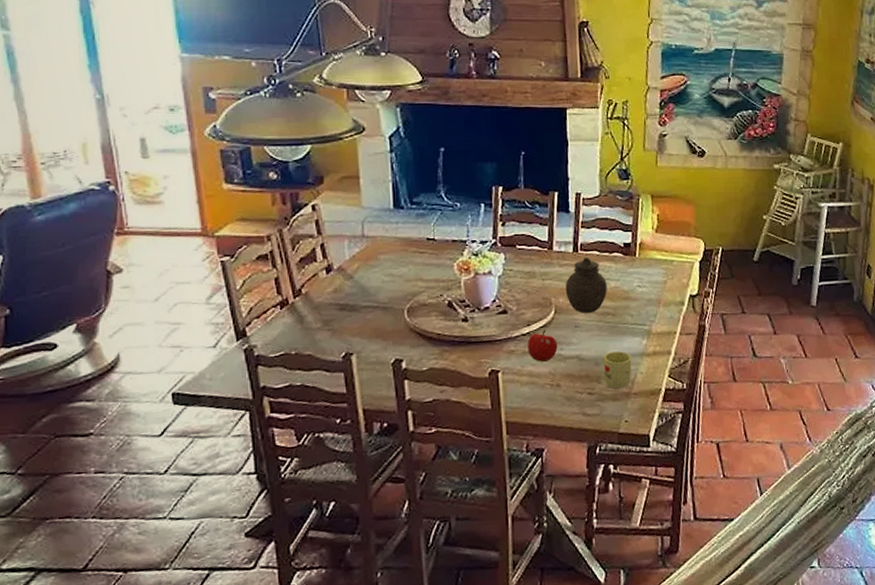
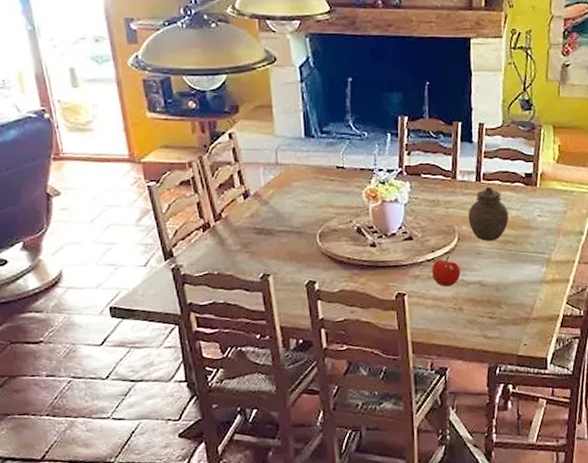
mug: present [602,351,632,389] -> none [503,277,532,313]

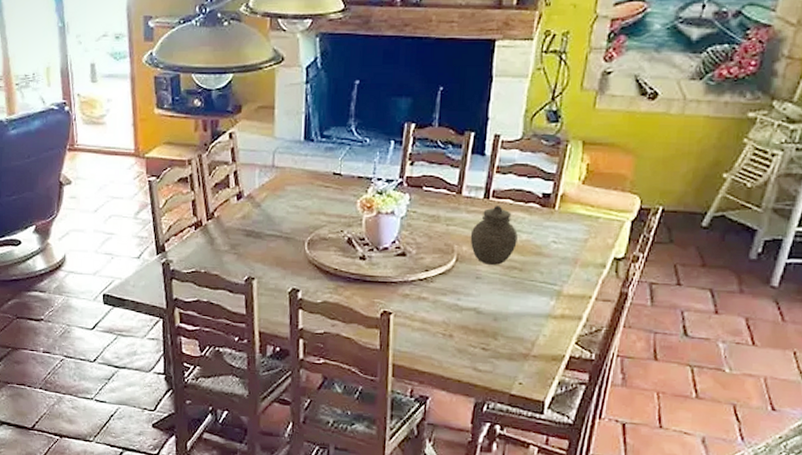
fruit: present [432,256,461,287] -> none [423,277,455,310]

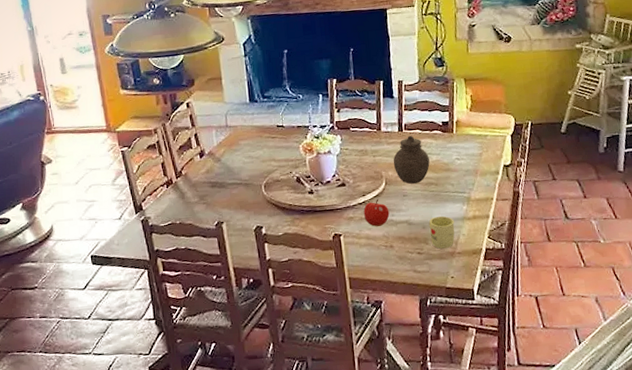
fruit: none [423,277,455,310] -> present [363,199,390,227]
mug: none [501,308,535,348] -> present [428,216,455,249]

